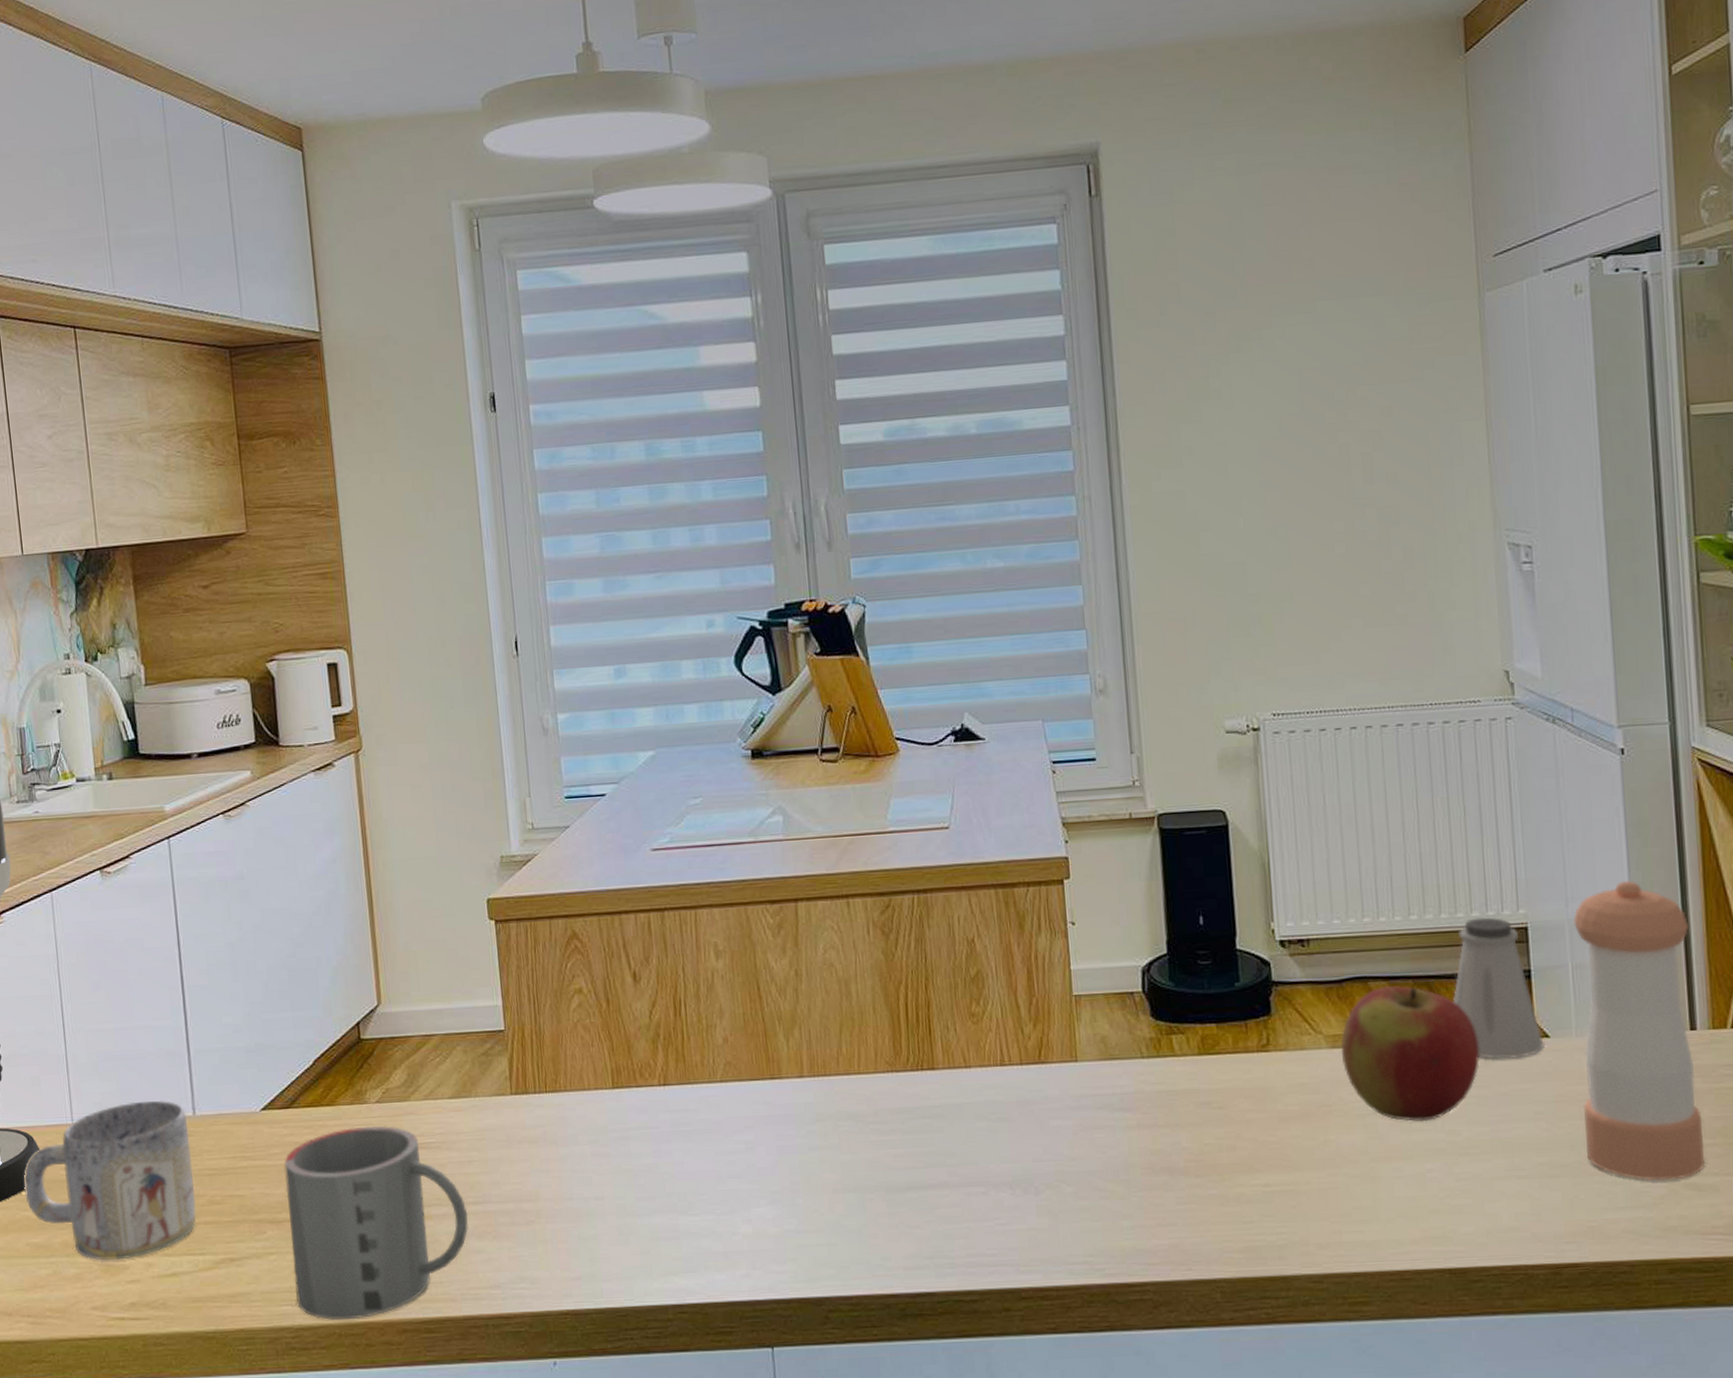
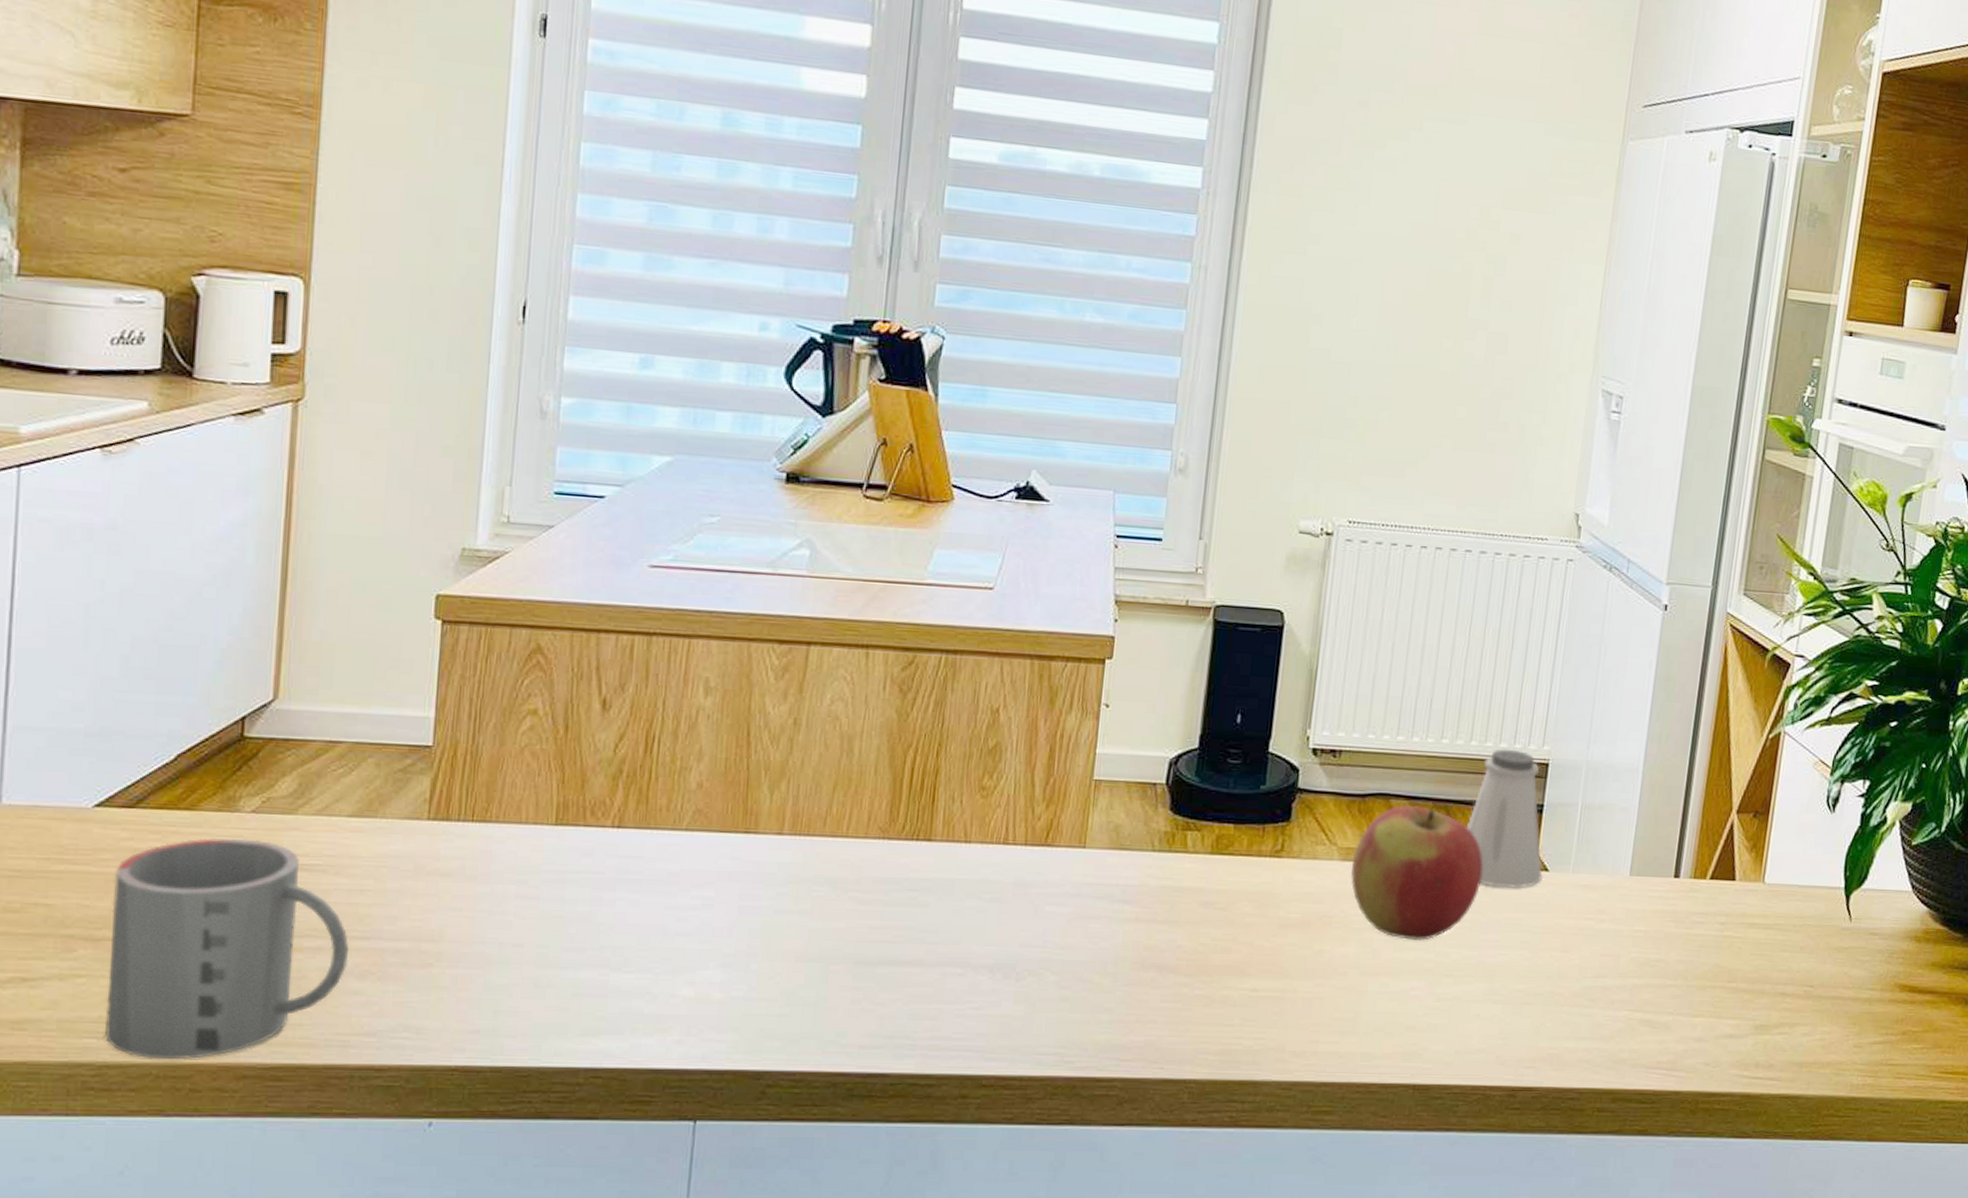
pepper shaker: present [1573,880,1704,1181] -> none [1560,730,1693,1016]

